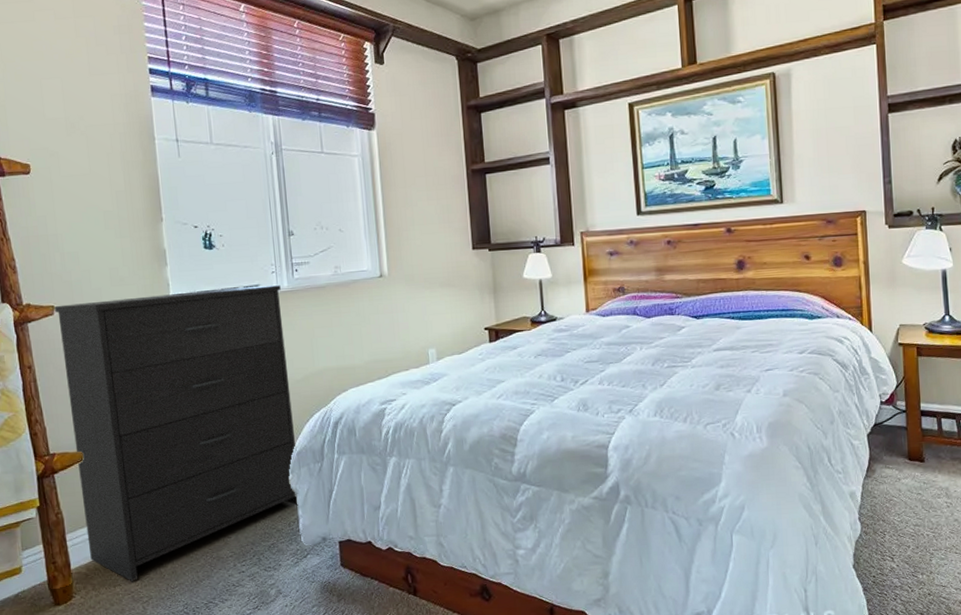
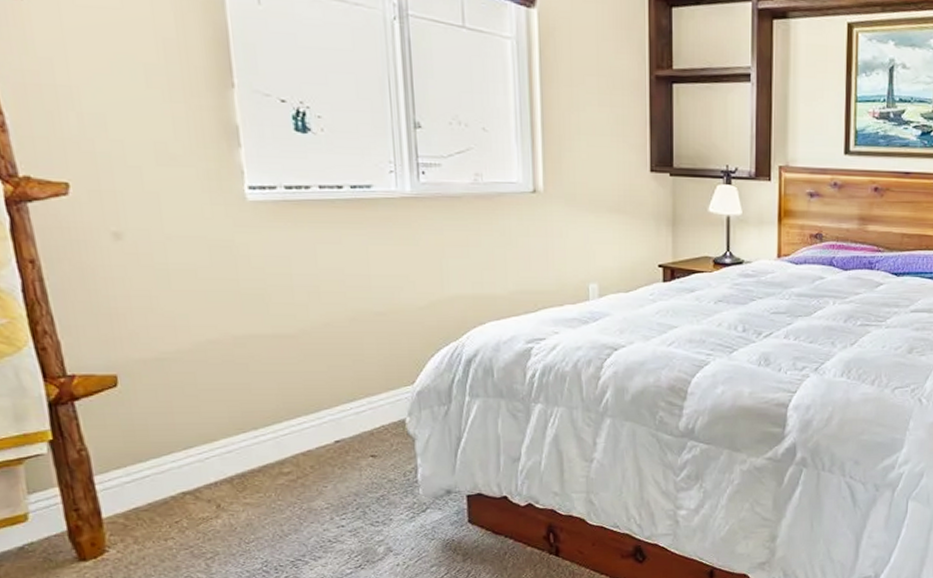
dresser: present [55,285,298,581] -> none [69,182,417,534]

